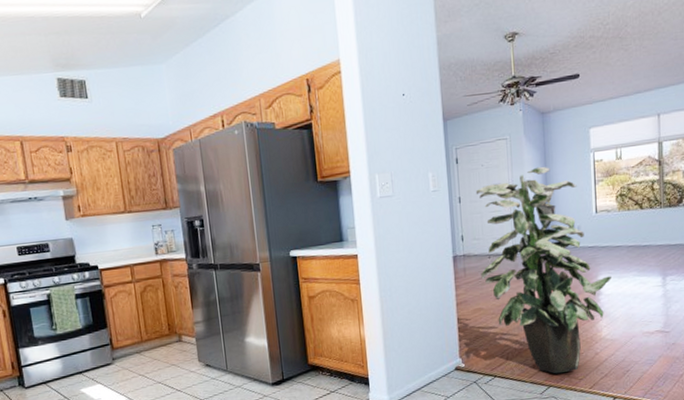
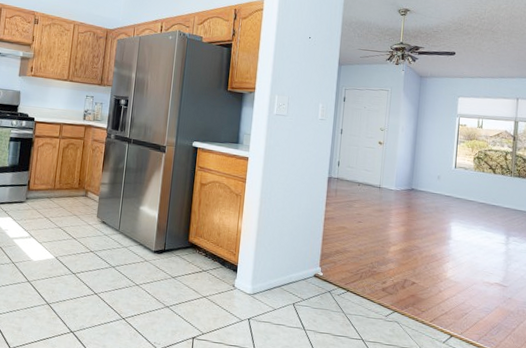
indoor plant: present [475,166,611,374] -> none [349,119,462,302]

